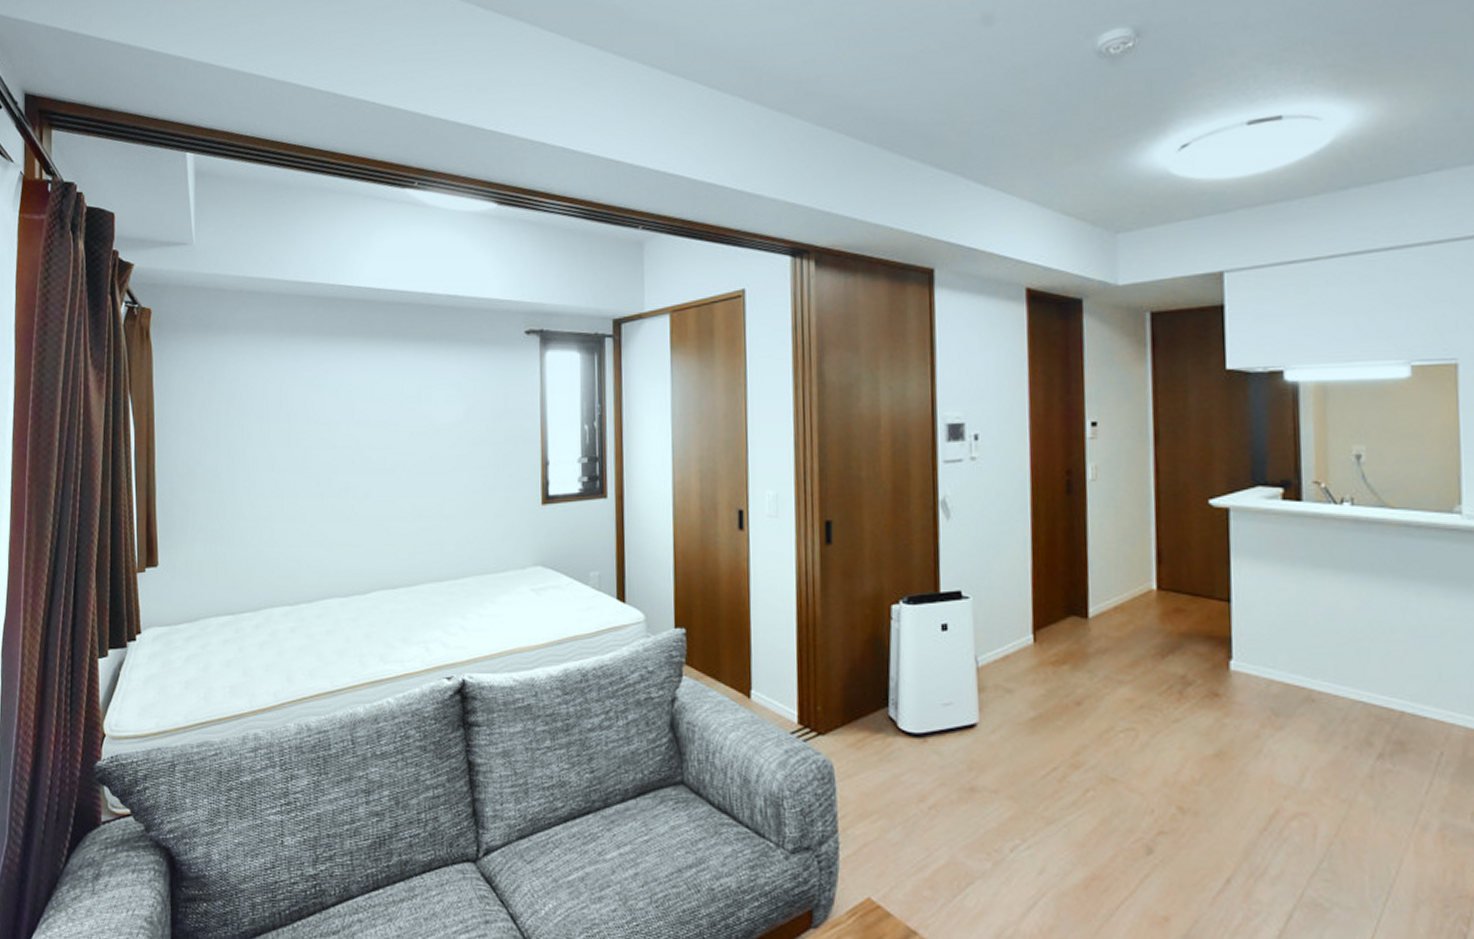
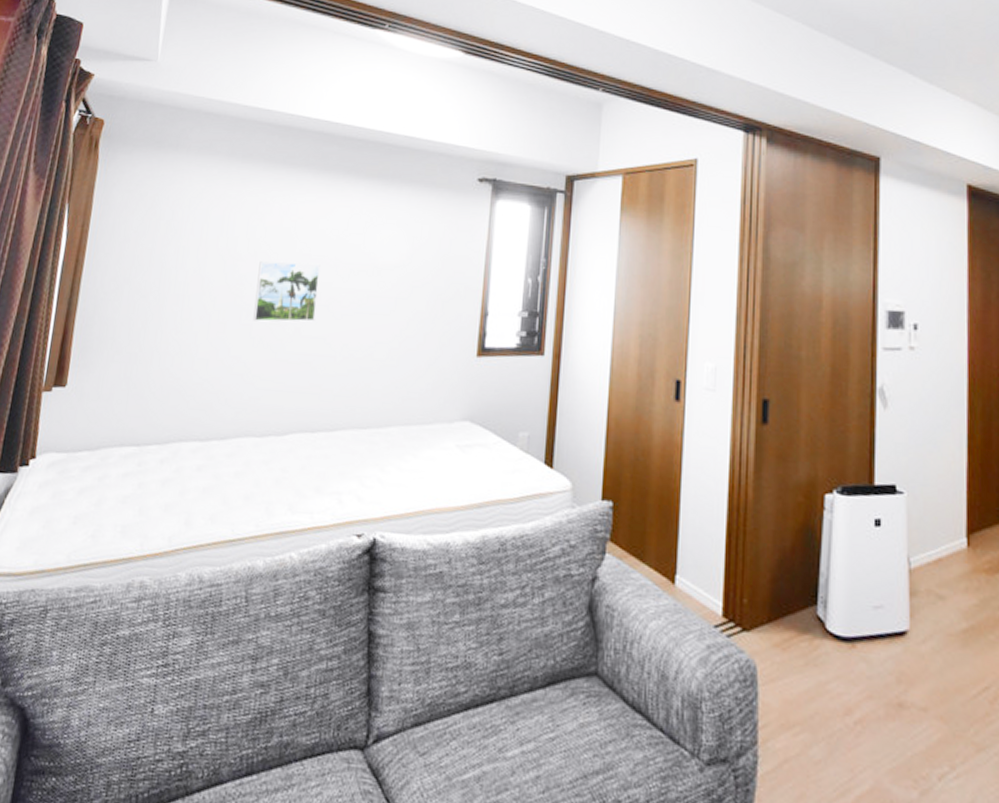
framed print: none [321,430,382,490] -> present [253,261,321,322]

